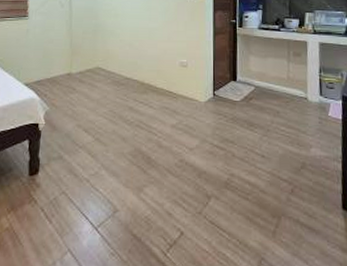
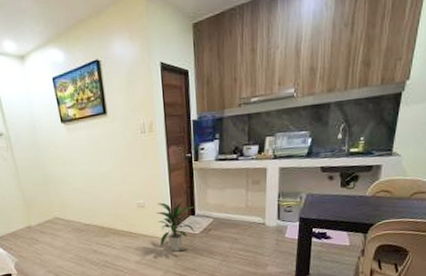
indoor plant: none [198,63,237,119] -> present [156,200,195,252]

